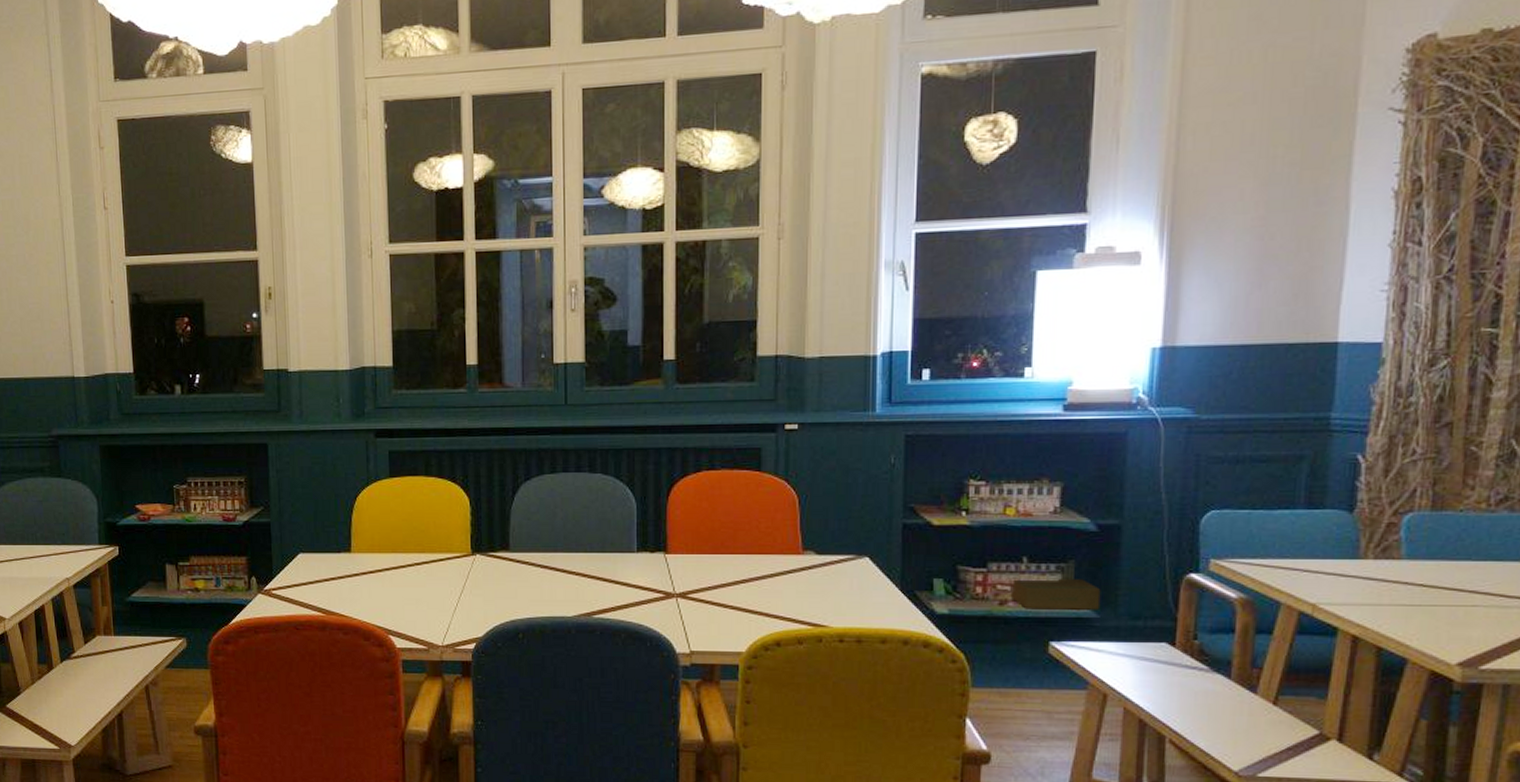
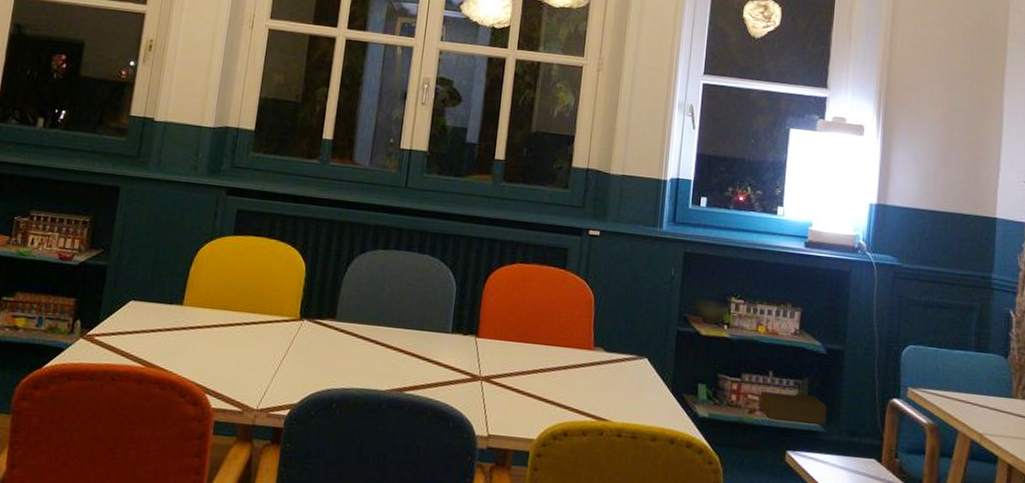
bowl: none [921,486,968,512] -> present [693,299,730,325]

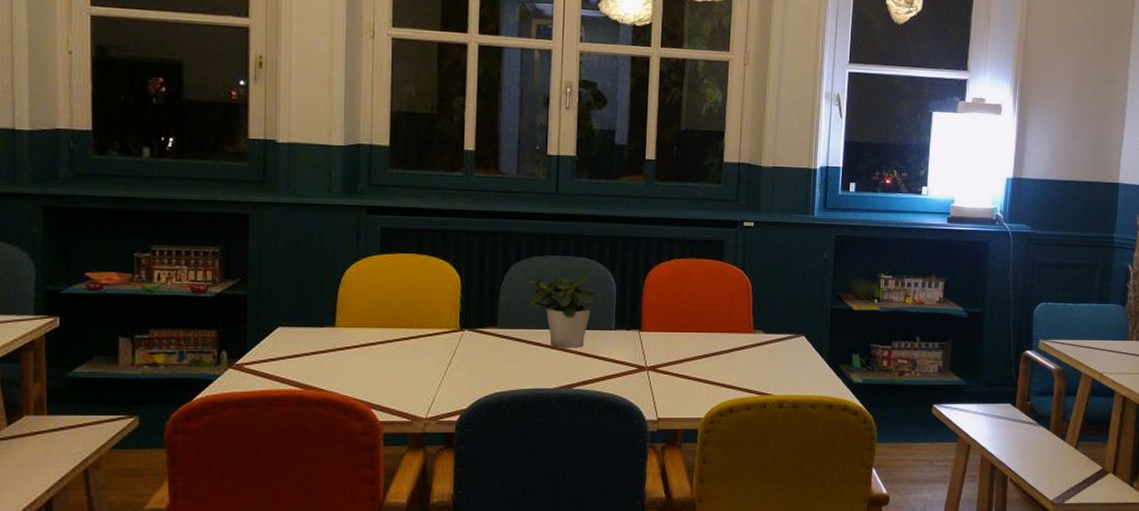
potted plant: none [368,267,436,350] -> present [526,273,597,348]
box: present [758,389,828,425] -> none [907,353,969,379]

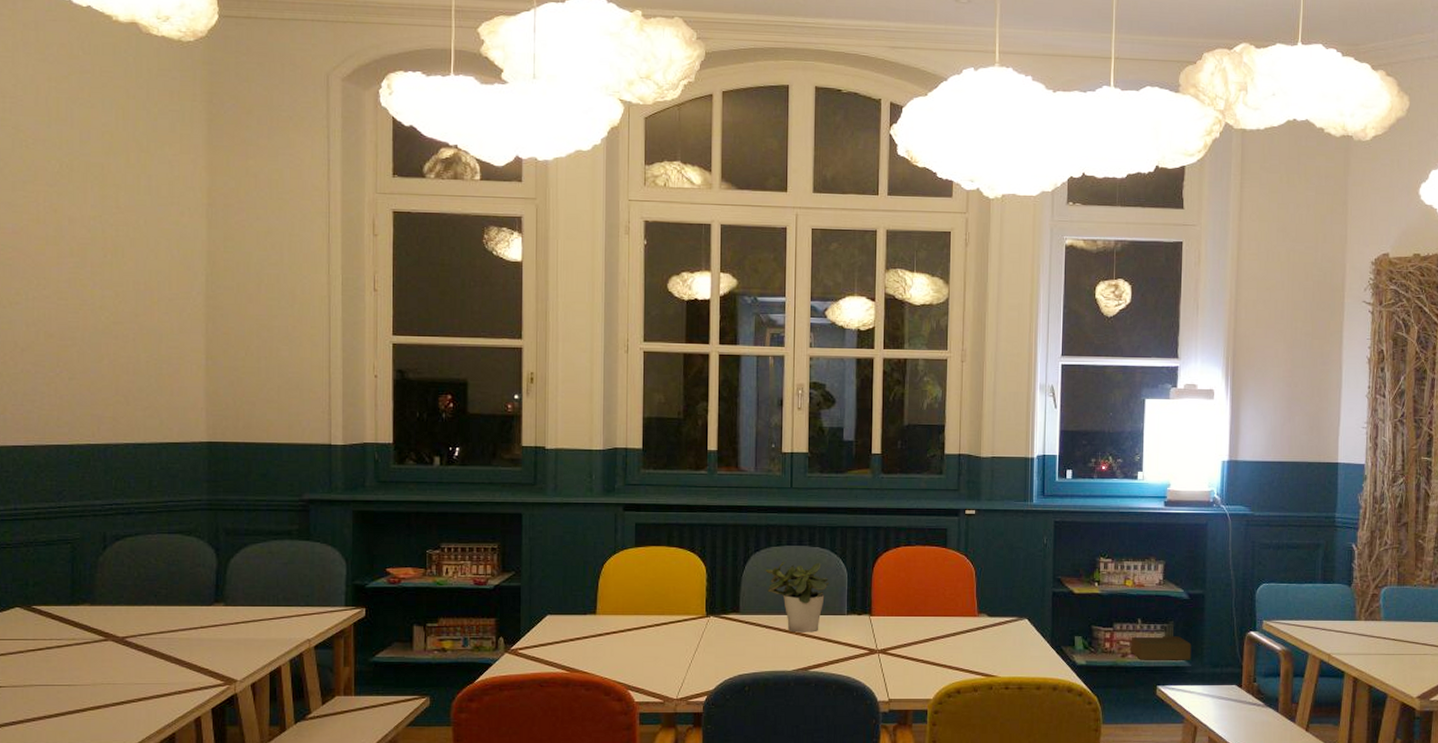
bowl: present [845,278,880,300] -> none [1066,562,1099,583]
box: none [907,353,969,379] -> present [1129,635,1192,660]

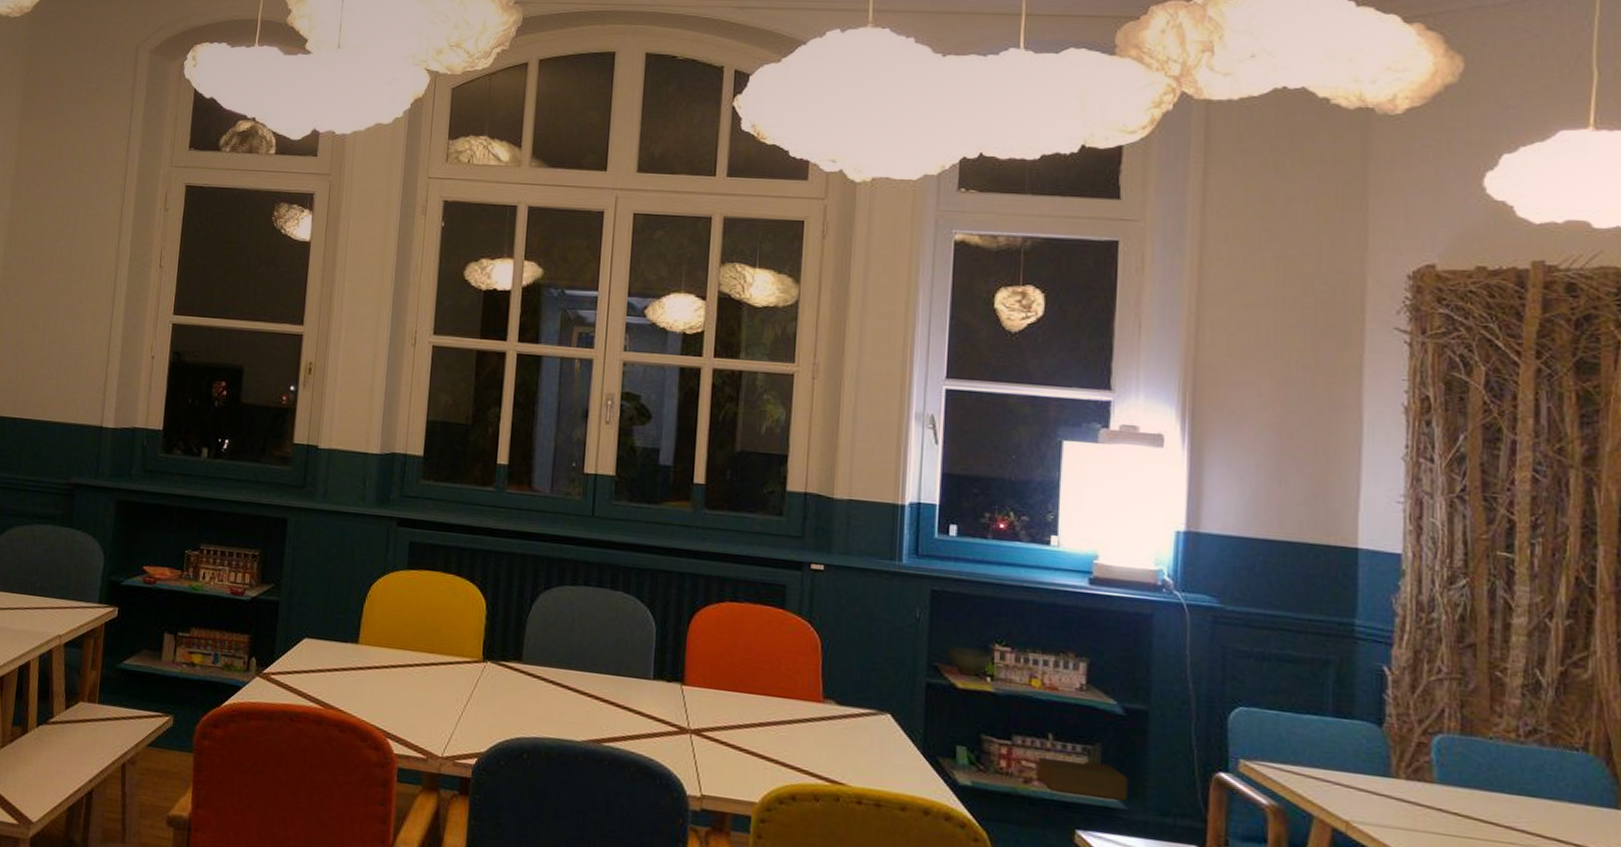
potted plant: present [765,562,830,633] -> none [556,605,634,697]
bowl: none [1066,562,1099,583] -> present [945,646,993,676]

